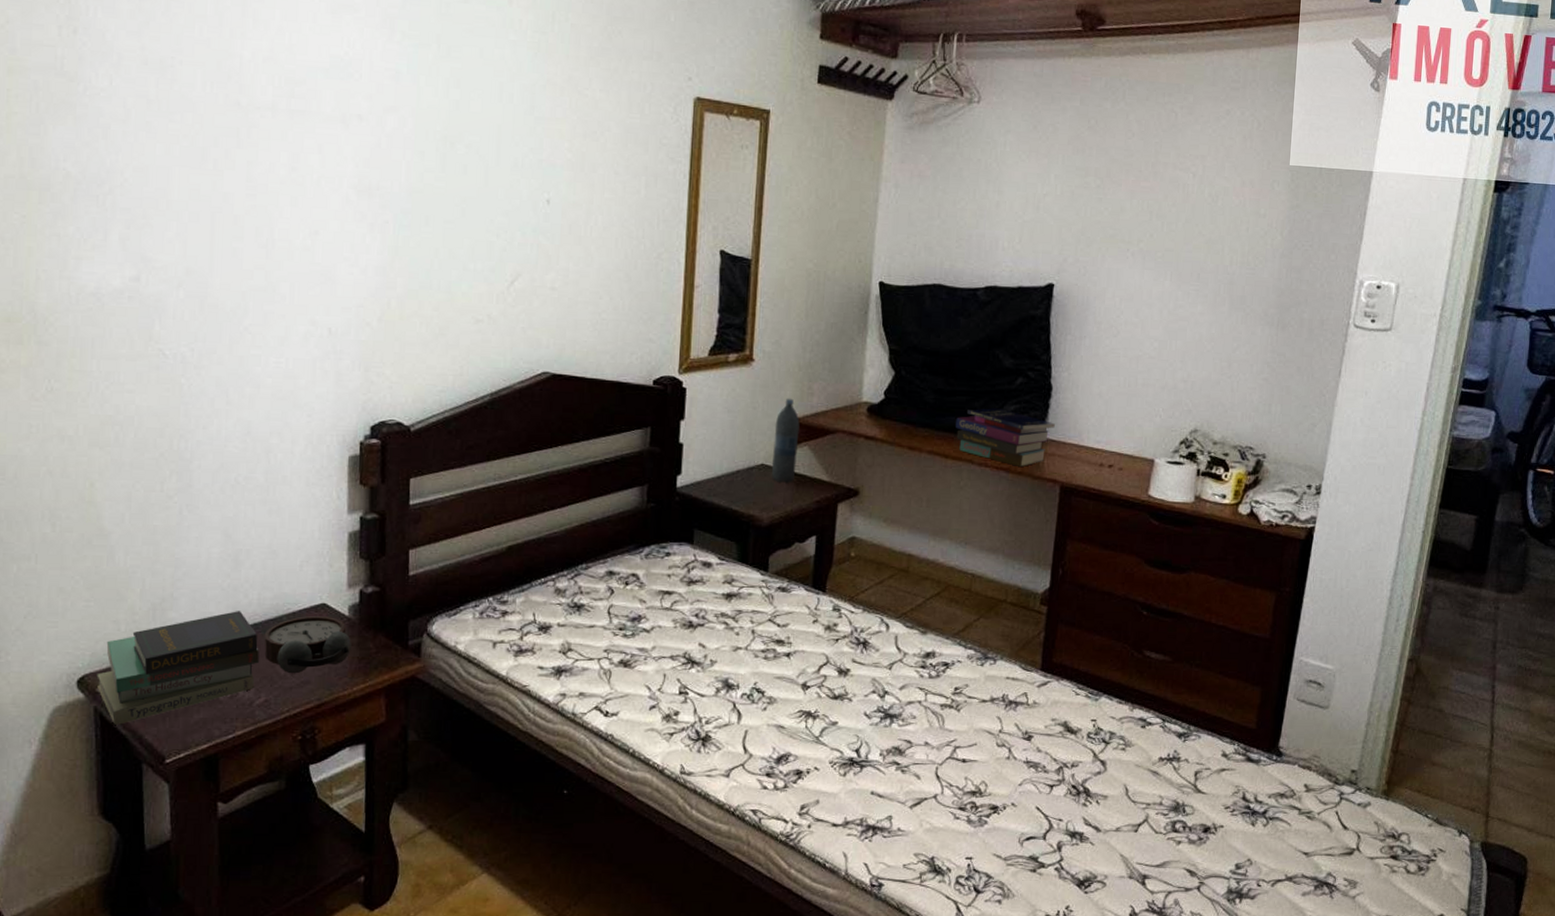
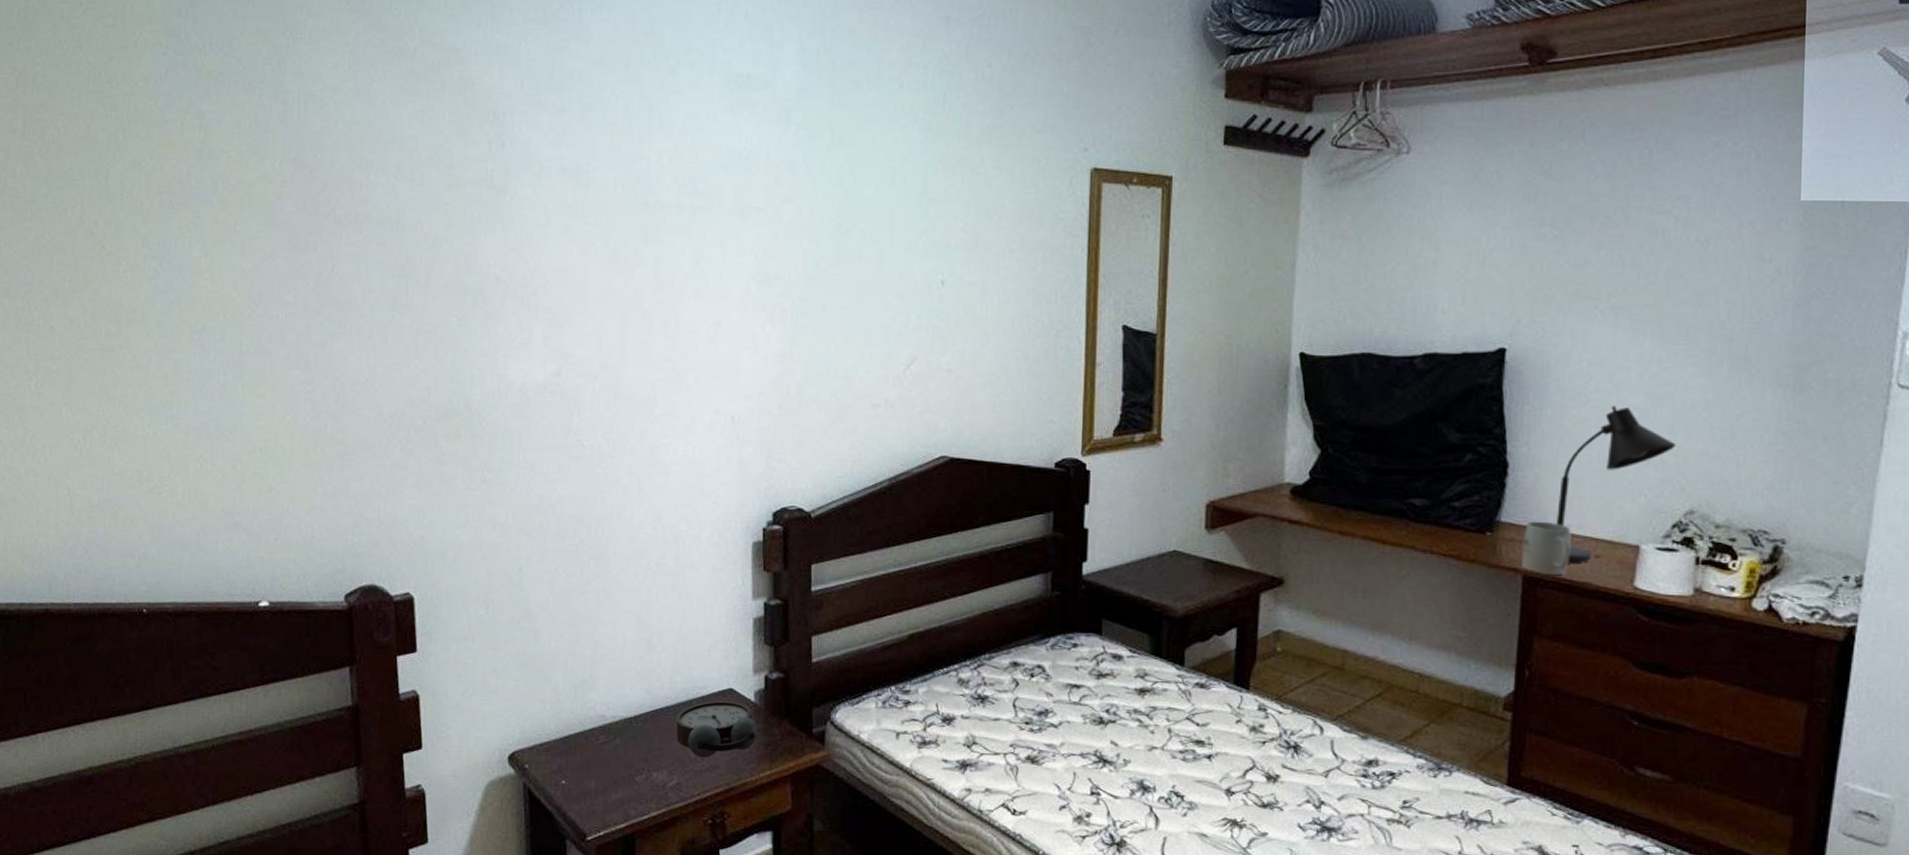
books: present [97,611,259,726] -> none [525,693,671,802]
water bottle: present [772,398,800,484] -> none [1185,479,1215,572]
books: present [956,407,1055,467] -> none [1394,487,1513,554]
mug: none [1060,438,1101,485] -> present [1522,521,1571,575]
desk lamp: none [1089,337,1187,475] -> present [1557,406,1677,563]

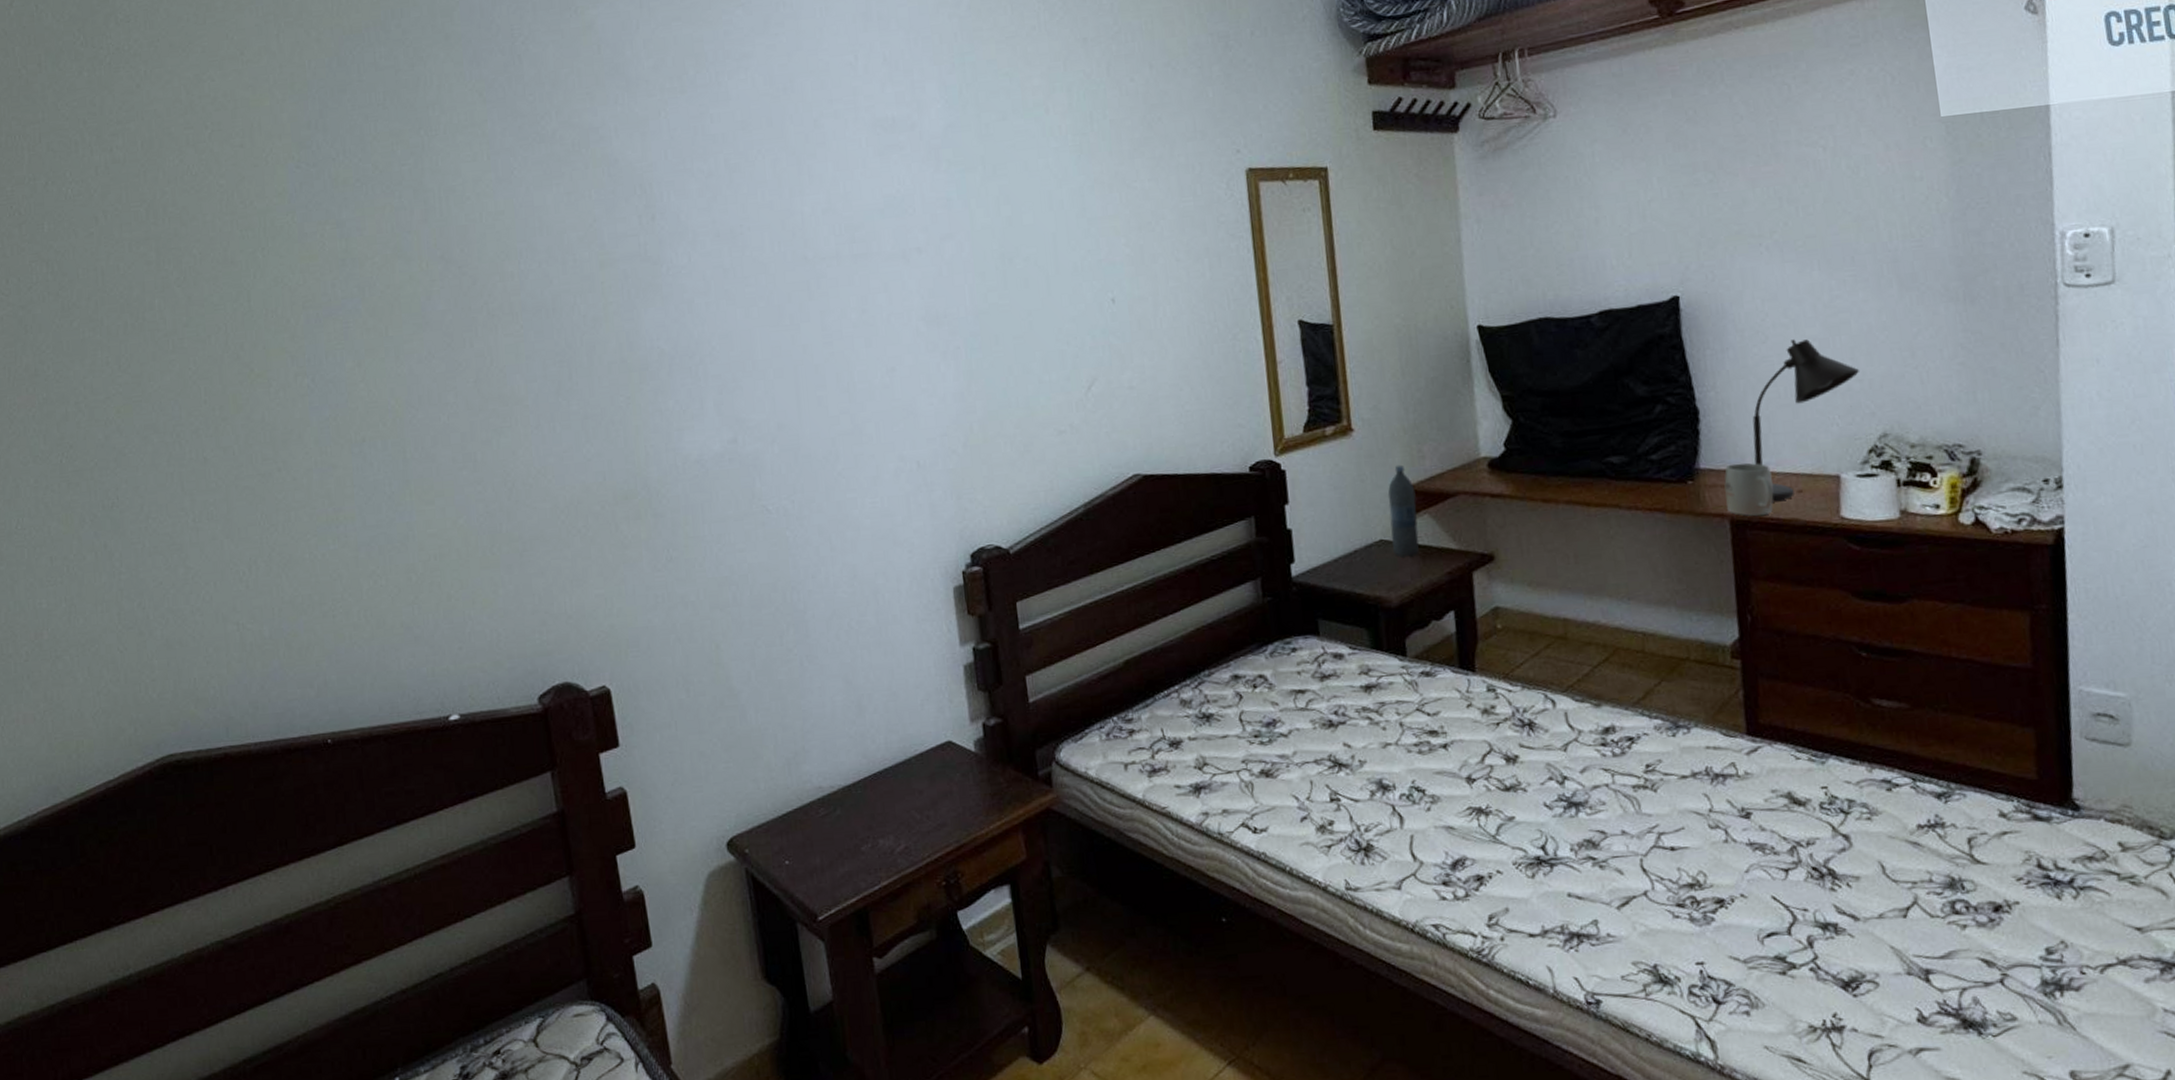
alarm clock: present [675,700,758,758] -> none [895,754,982,818]
water bottle: none [1185,479,1215,572] -> present [1387,464,1420,559]

